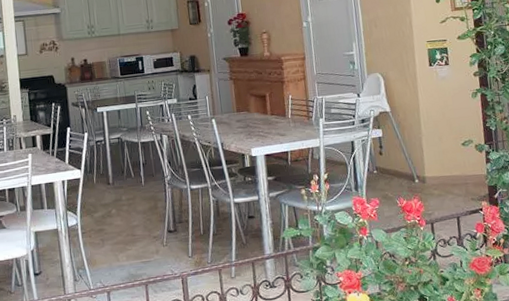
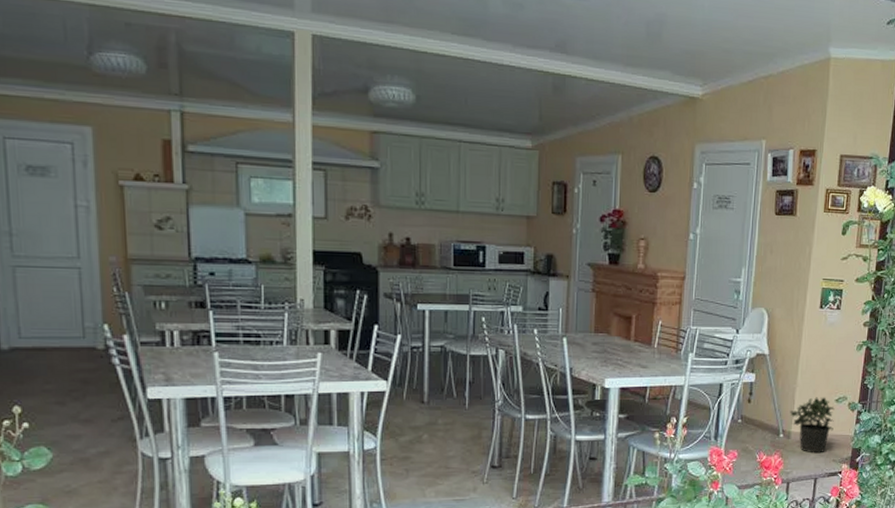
potted plant: none [420,142,466,195] -> present [789,397,835,454]

